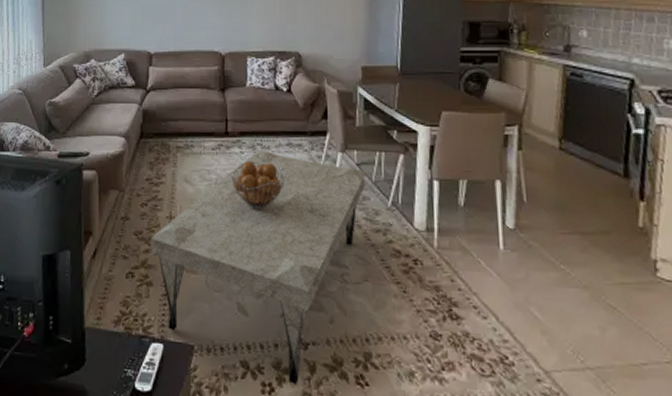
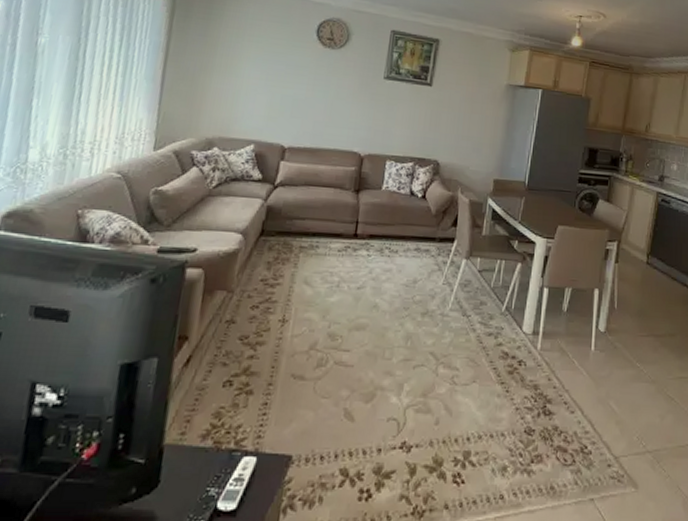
coffee table: present [150,150,367,385] -> none [254,254,486,488]
fruit basket: present [230,160,285,209] -> none [354,264,410,312]

